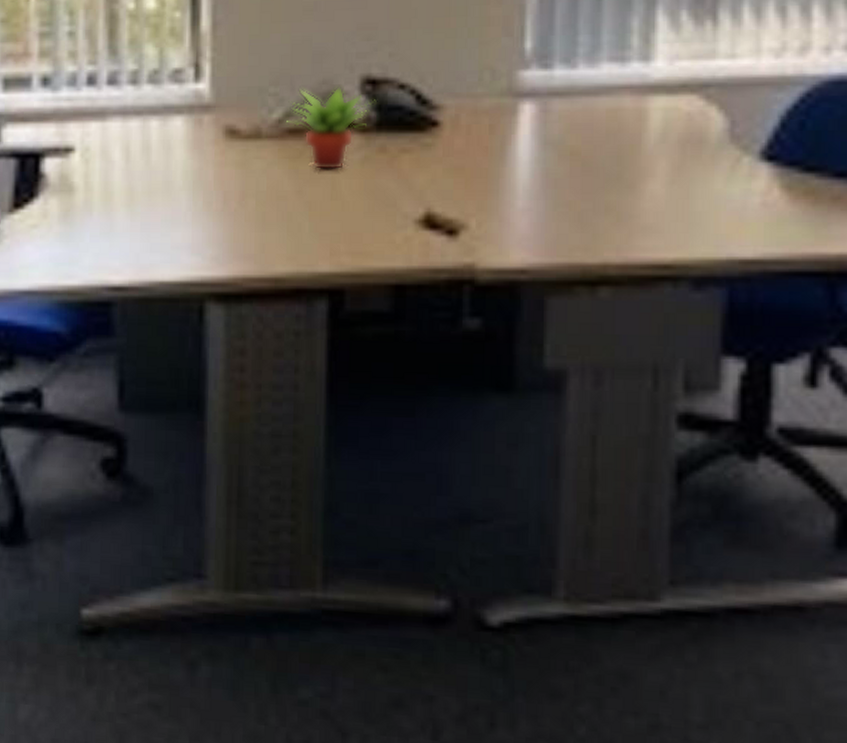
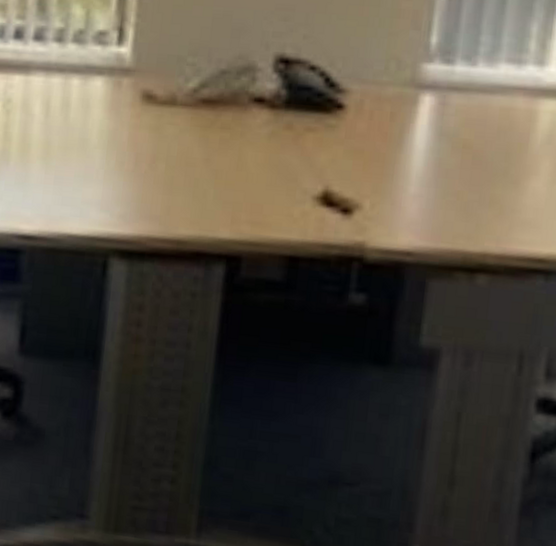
succulent plant: present [285,87,377,170] -> none [200,60,288,143]

